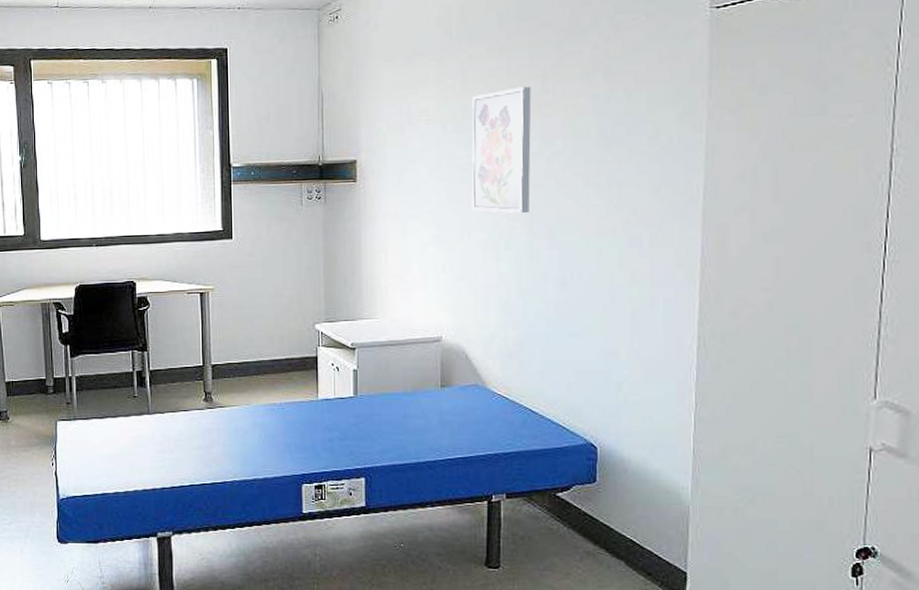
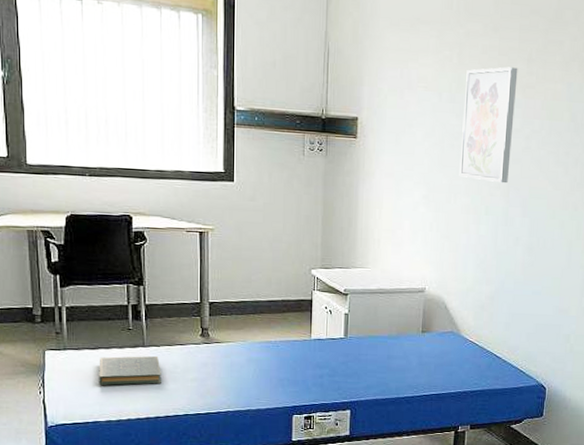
book: none [106,423,166,455] -> present [99,355,161,385]

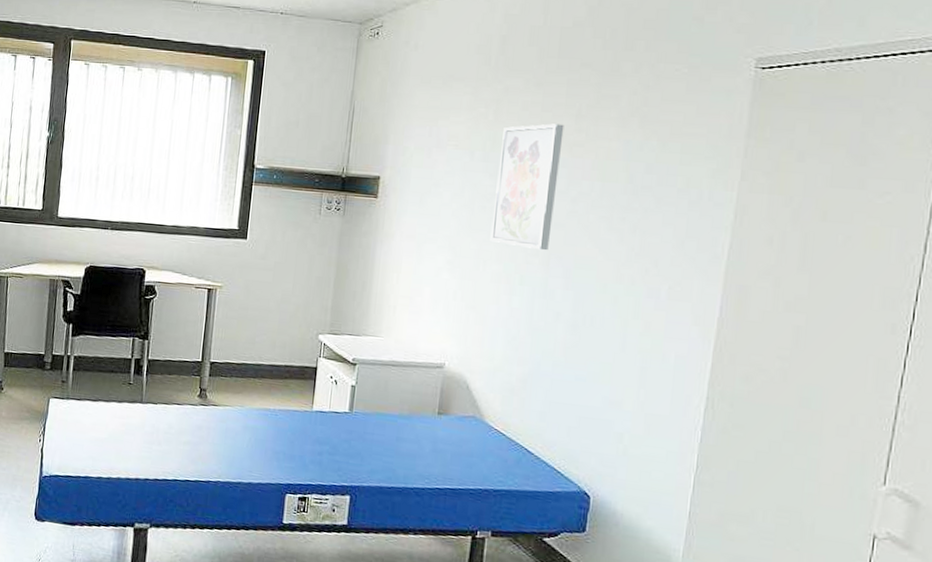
book: present [99,355,161,385] -> none [95,410,156,443]

